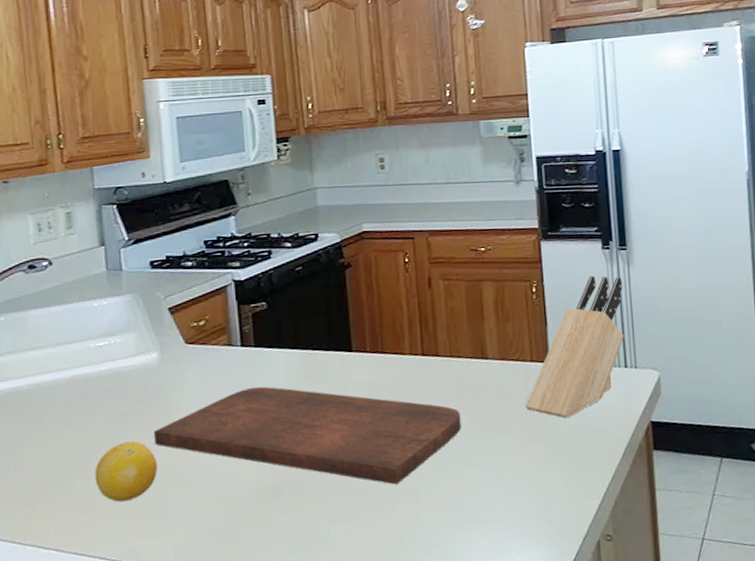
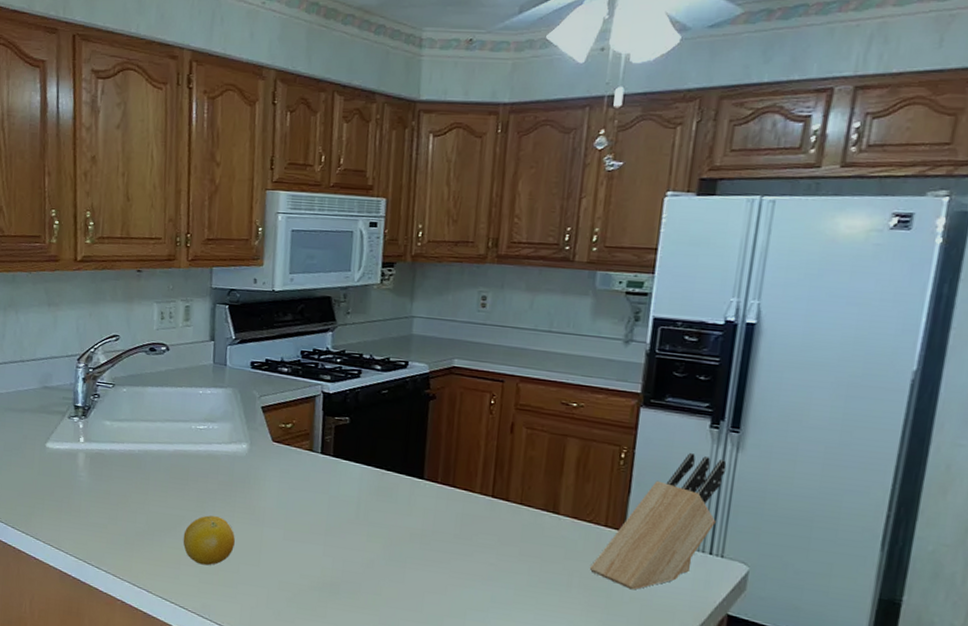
cutting board: present [153,386,461,485] -> none [234,492,521,611]

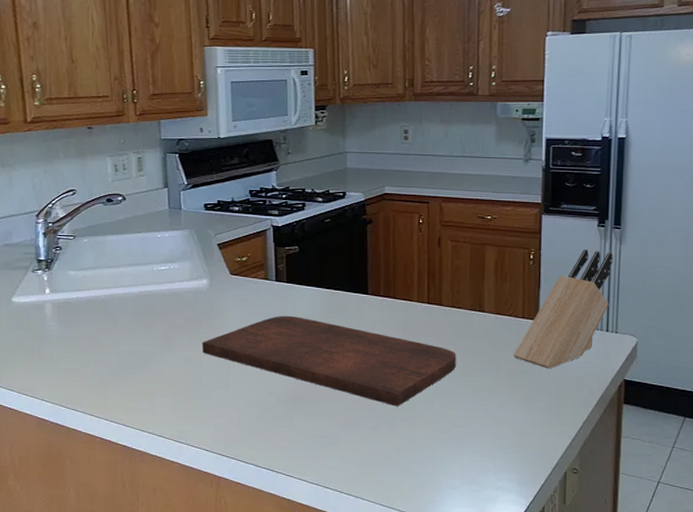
fruit: present [183,515,235,566] -> none [155,348,204,395]
cutting board: none [234,492,521,611] -> present [201,315,456,407]

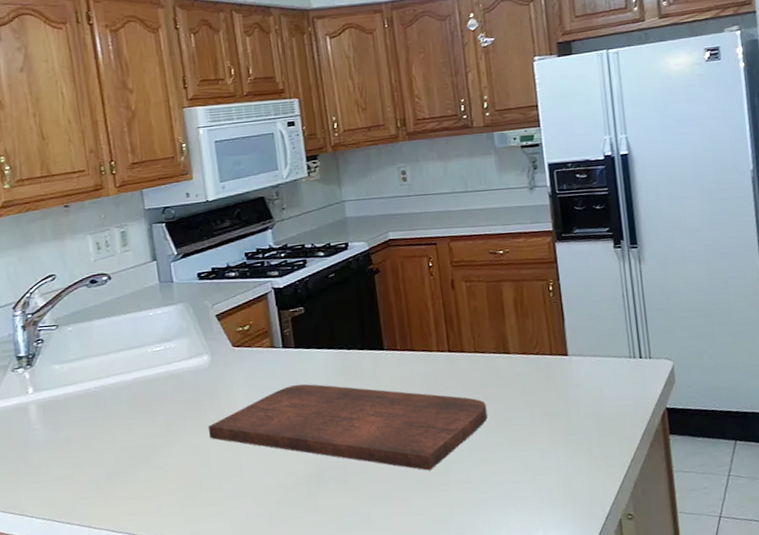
knife block: present [513,249,613,369] -> none [546,273,638,407]

